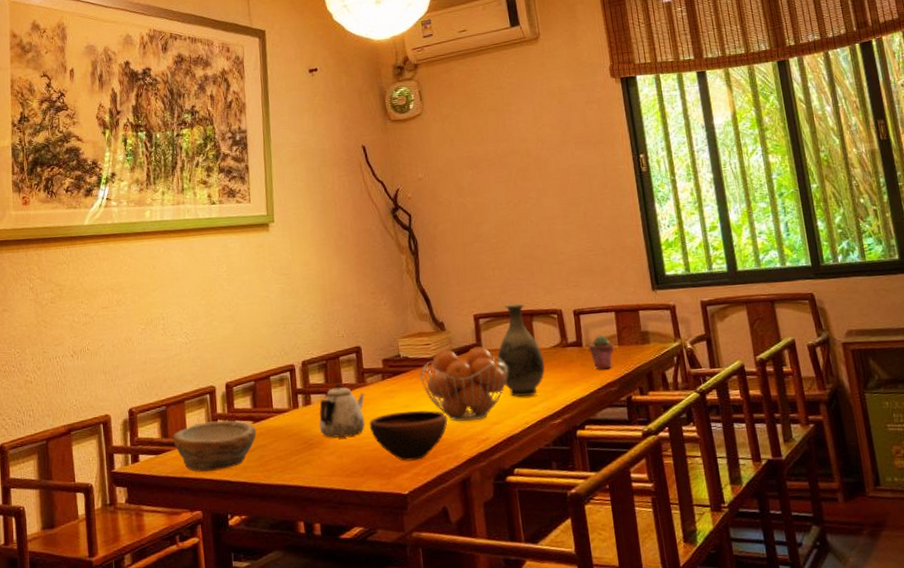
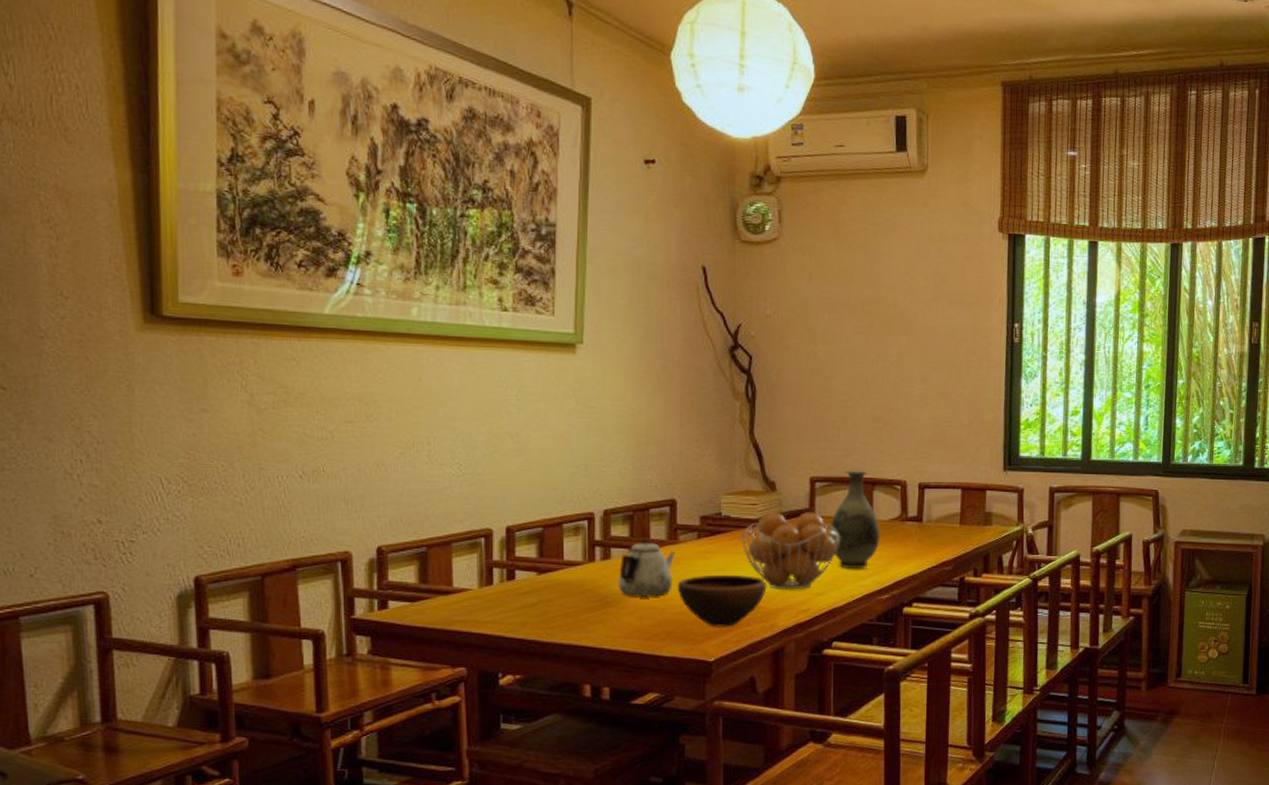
bowl: present [173,420,257,472] -> none [434,569,541,625]
potted succulent: present [588,336,614,370] -> none [929,513,955,548]

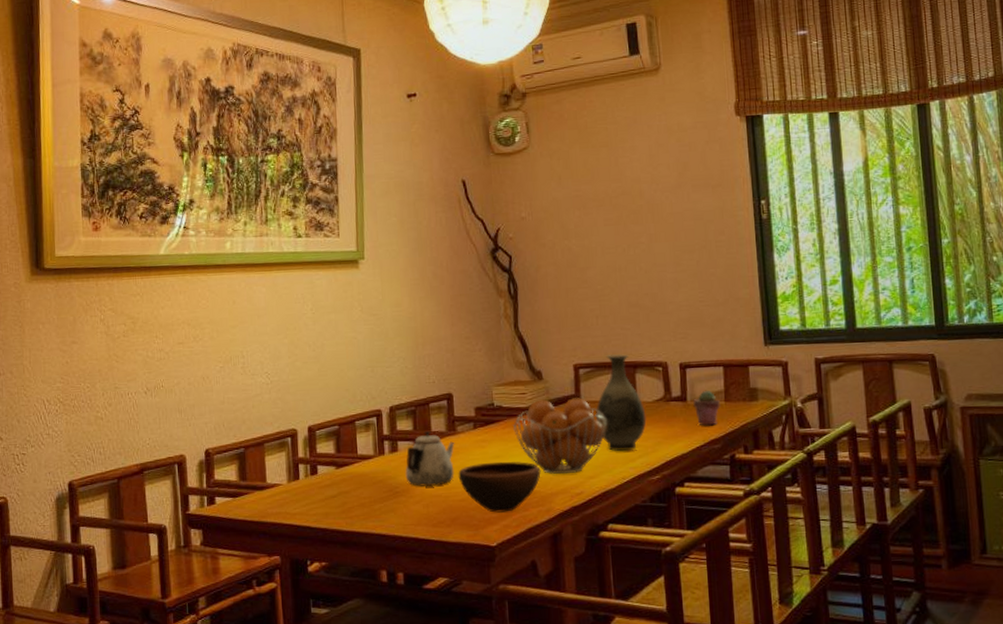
potted succulent: none [929,513,955,548] -> present [693,391,720,426]

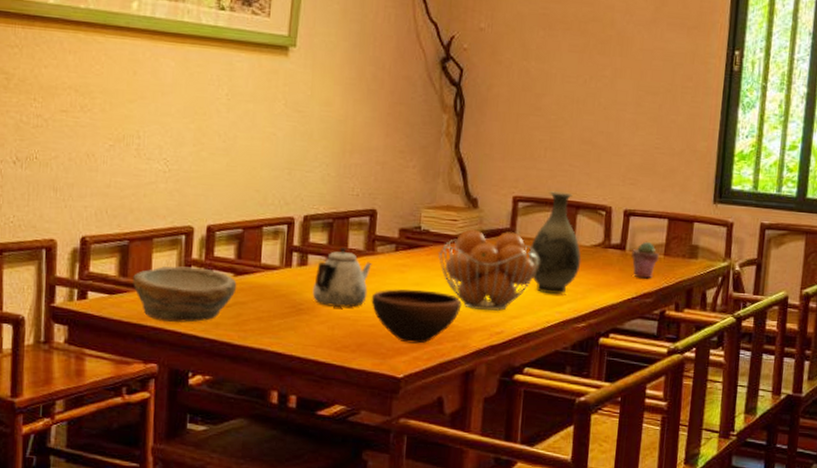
bowl: none [251,464,340,517] -> present [133,266,237,323]

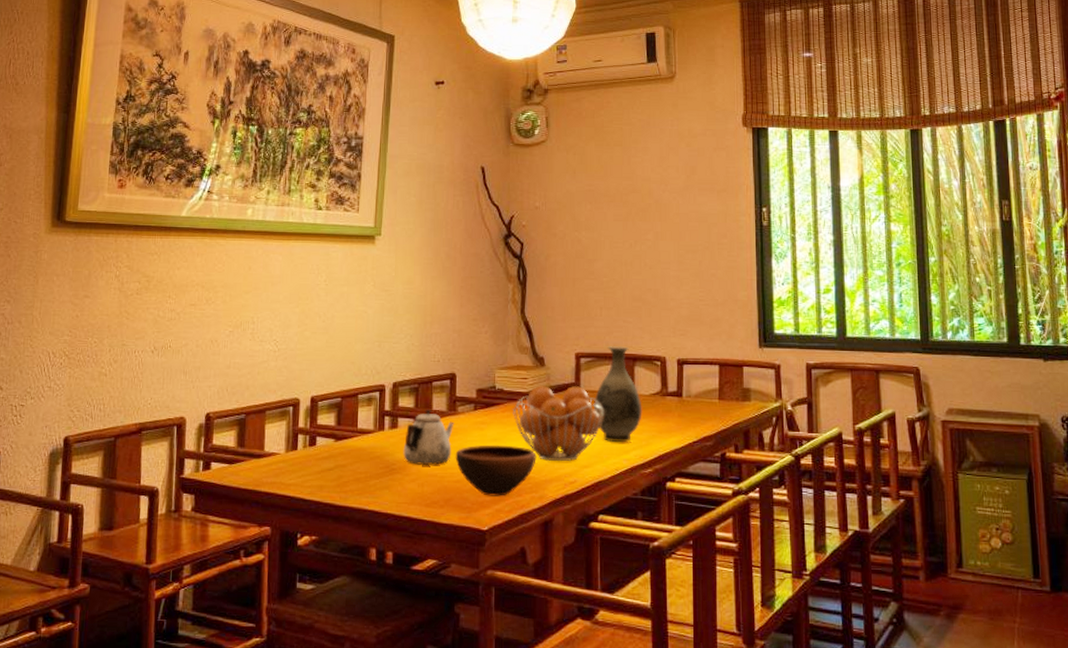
bowl: present [133,266,237,323] -> none [249,435,338,487]
potted succulent: present [631,242,659,279] -> none [688,388,714,423]

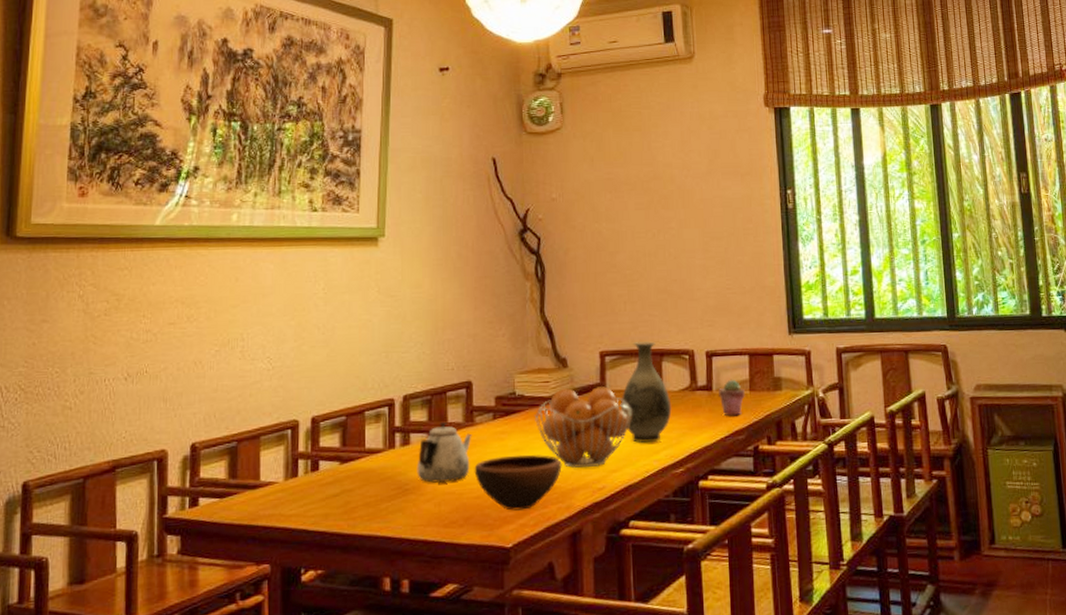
potted succulent: none [688,388,714,423] -> present [719,380,745,416]

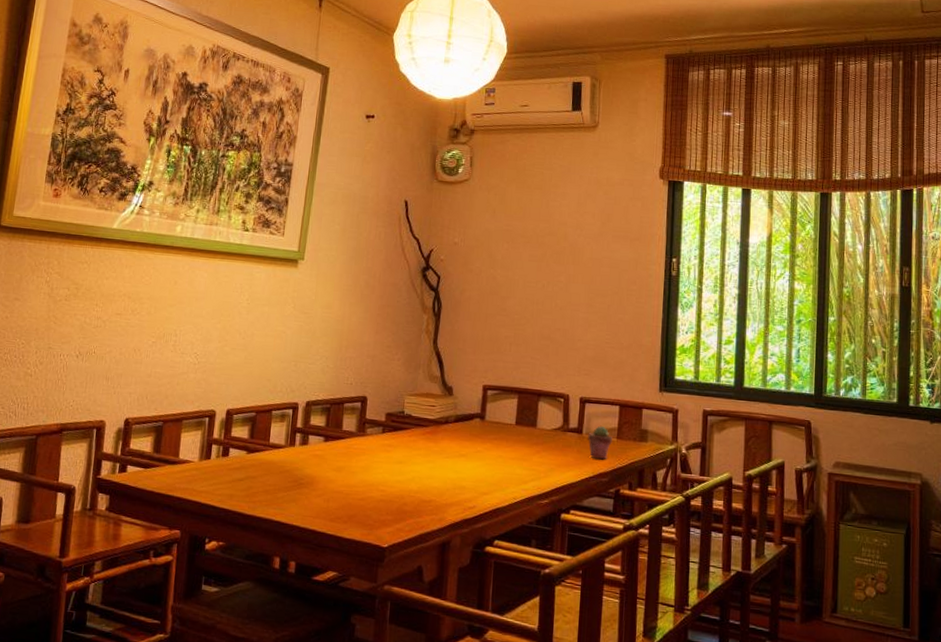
teapot: present [417,422,472,484] -> none [311,429,363,483]
bowl: present [474,454,562,511] -> none [361,466,439,517]
fruit basket: present [535,386,633,468] -> none [419,414,507,488]
vase: present [620,341,672,443] -> none [496,380,543,474]

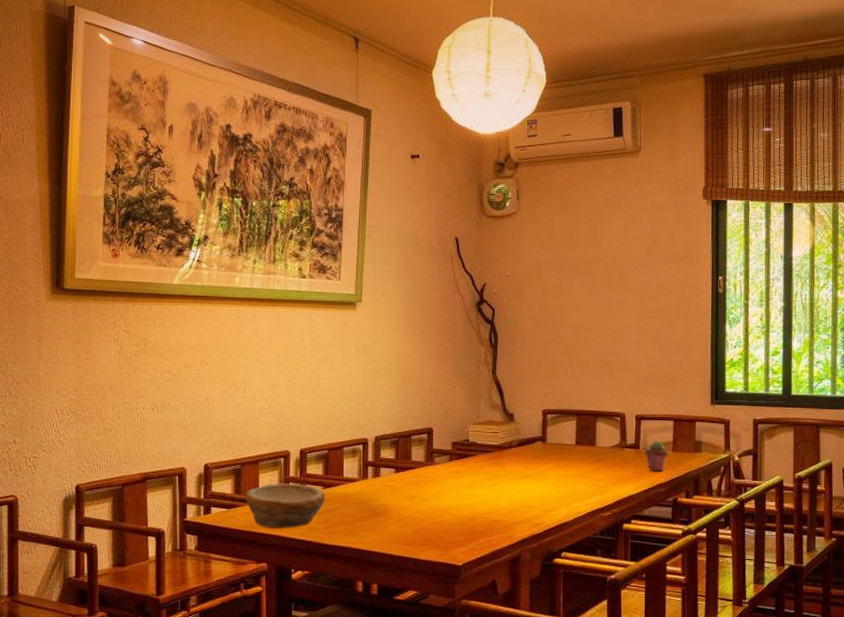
bowl: none [164,444,249,494] -> present [245,483,326,528]

